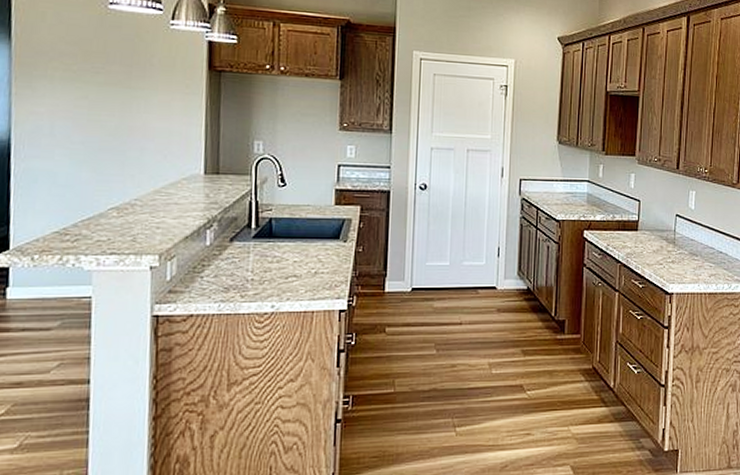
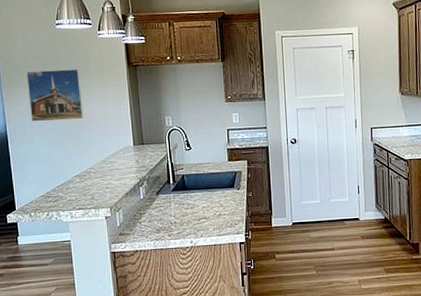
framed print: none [52,60,137,133] -> present [26,69,84,122]

